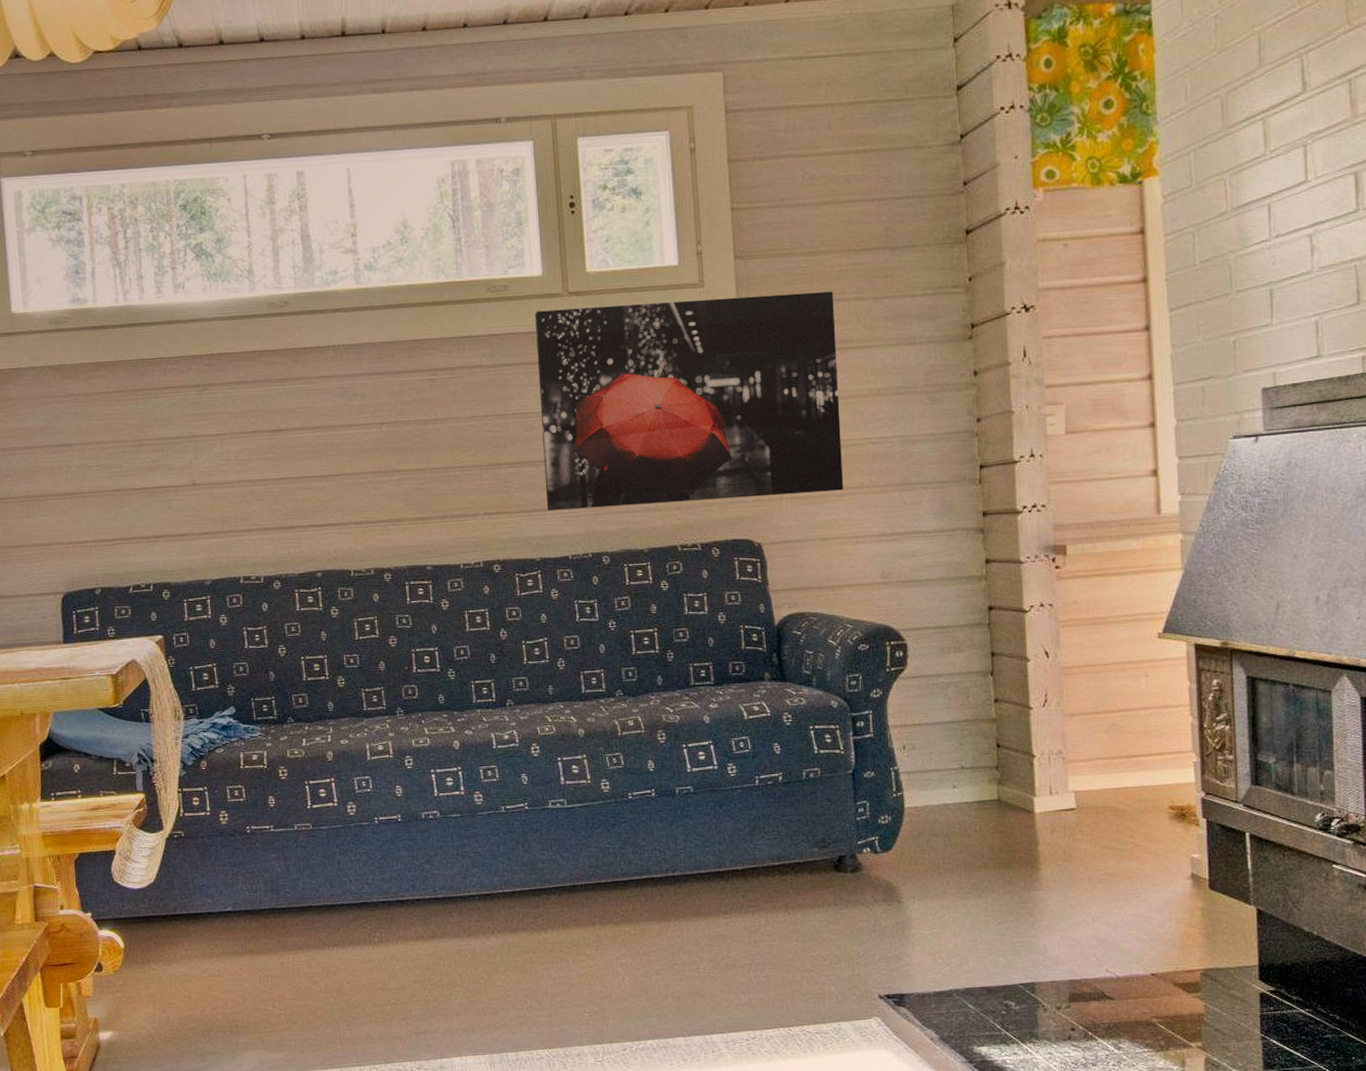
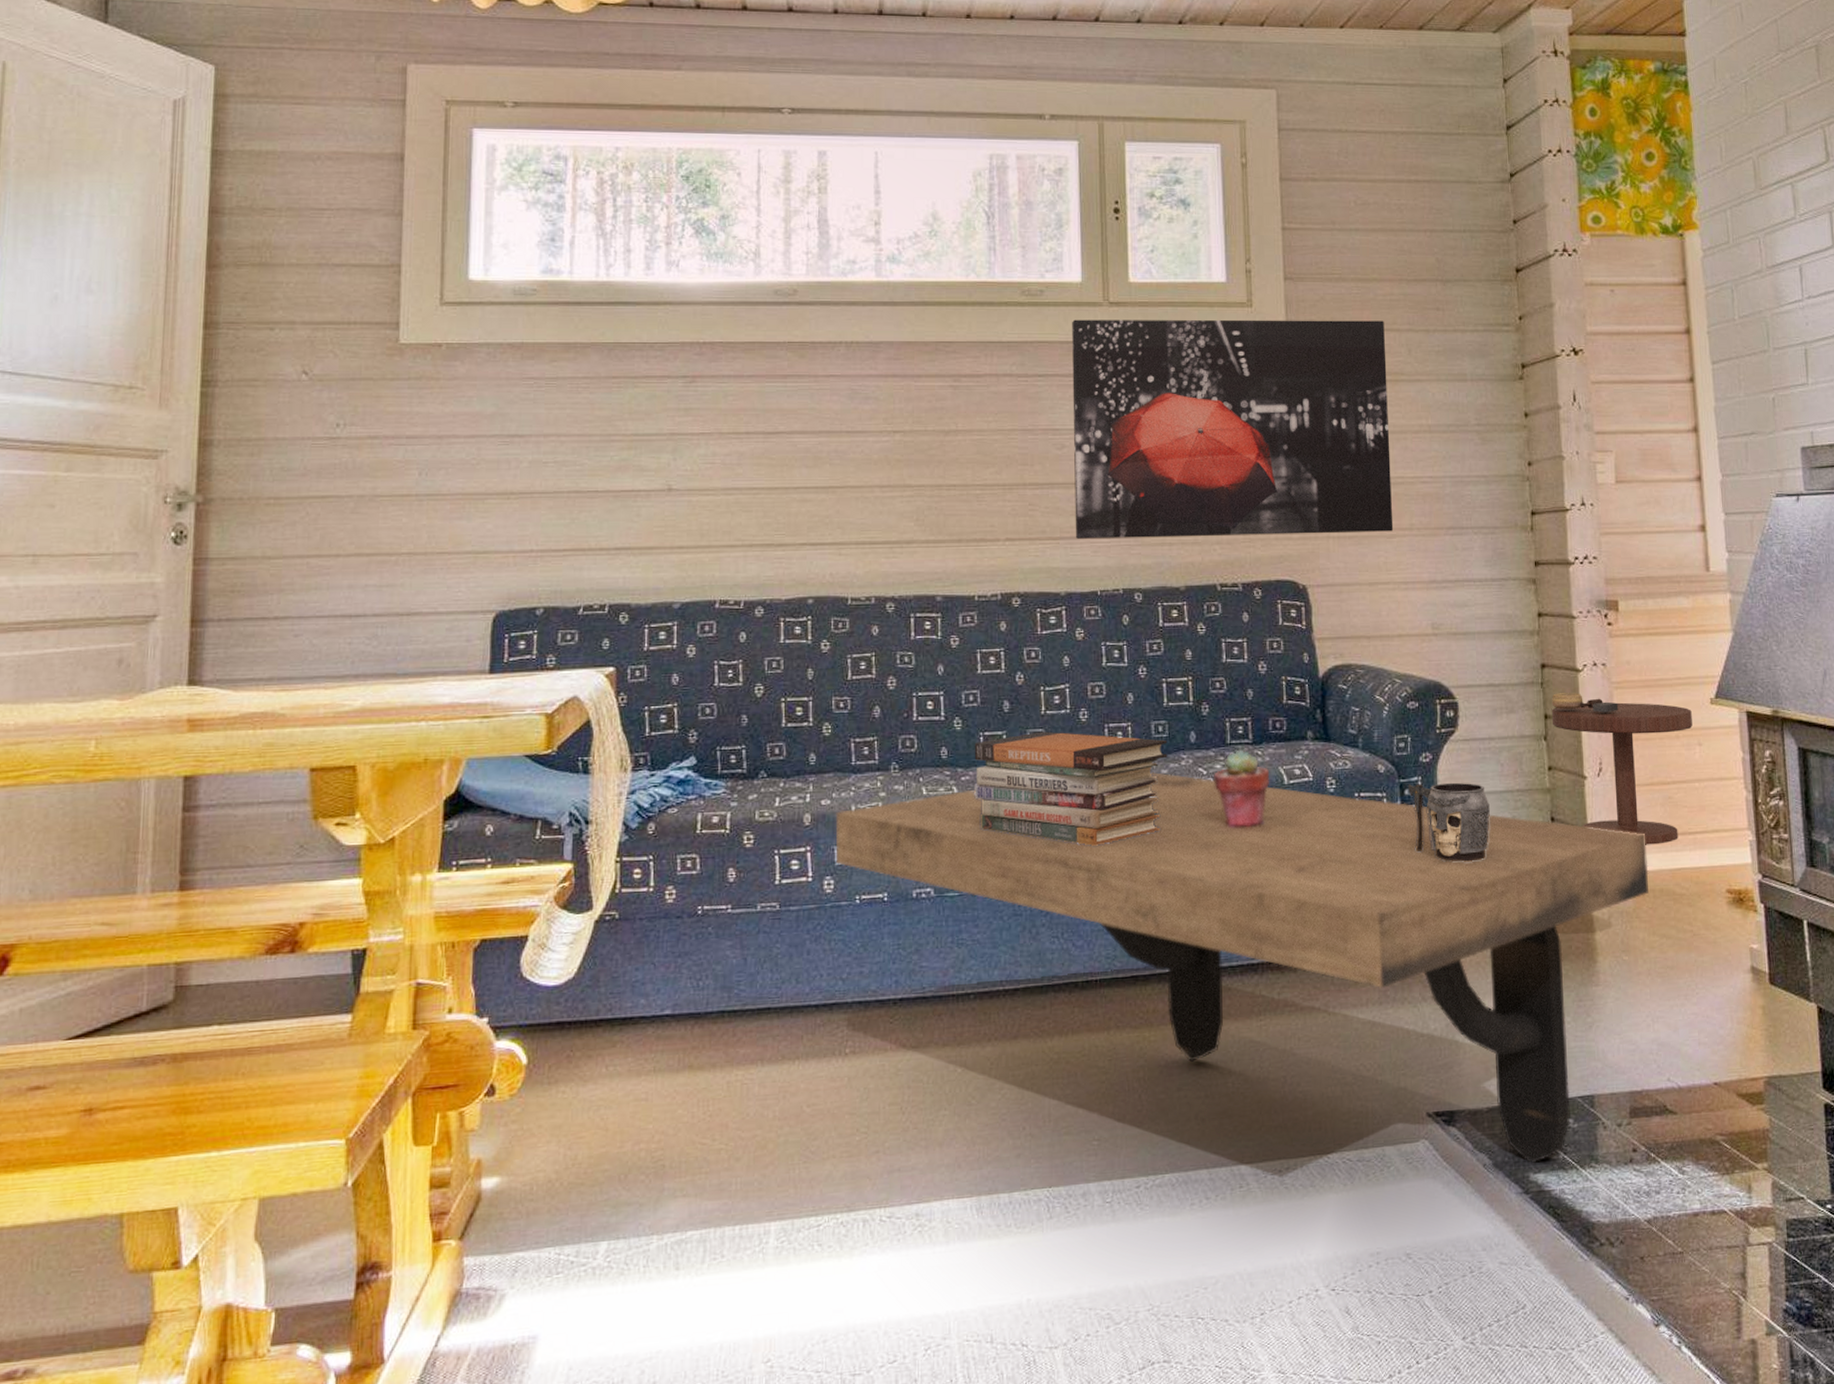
coffee table: none [353,711,1092,1038] -> present [835,772,1649,1163]
book stack: none [467,679,638,775] -> present [974,731,1168,846]
potted succulent: none [680,690,732,758] -> present [1214,749,1270,829]
mug: none [860,715,938,785] -> present [1408,782,1490,862]
side table: none [998,631,1139,767] -> present [1551,692,1692,845]

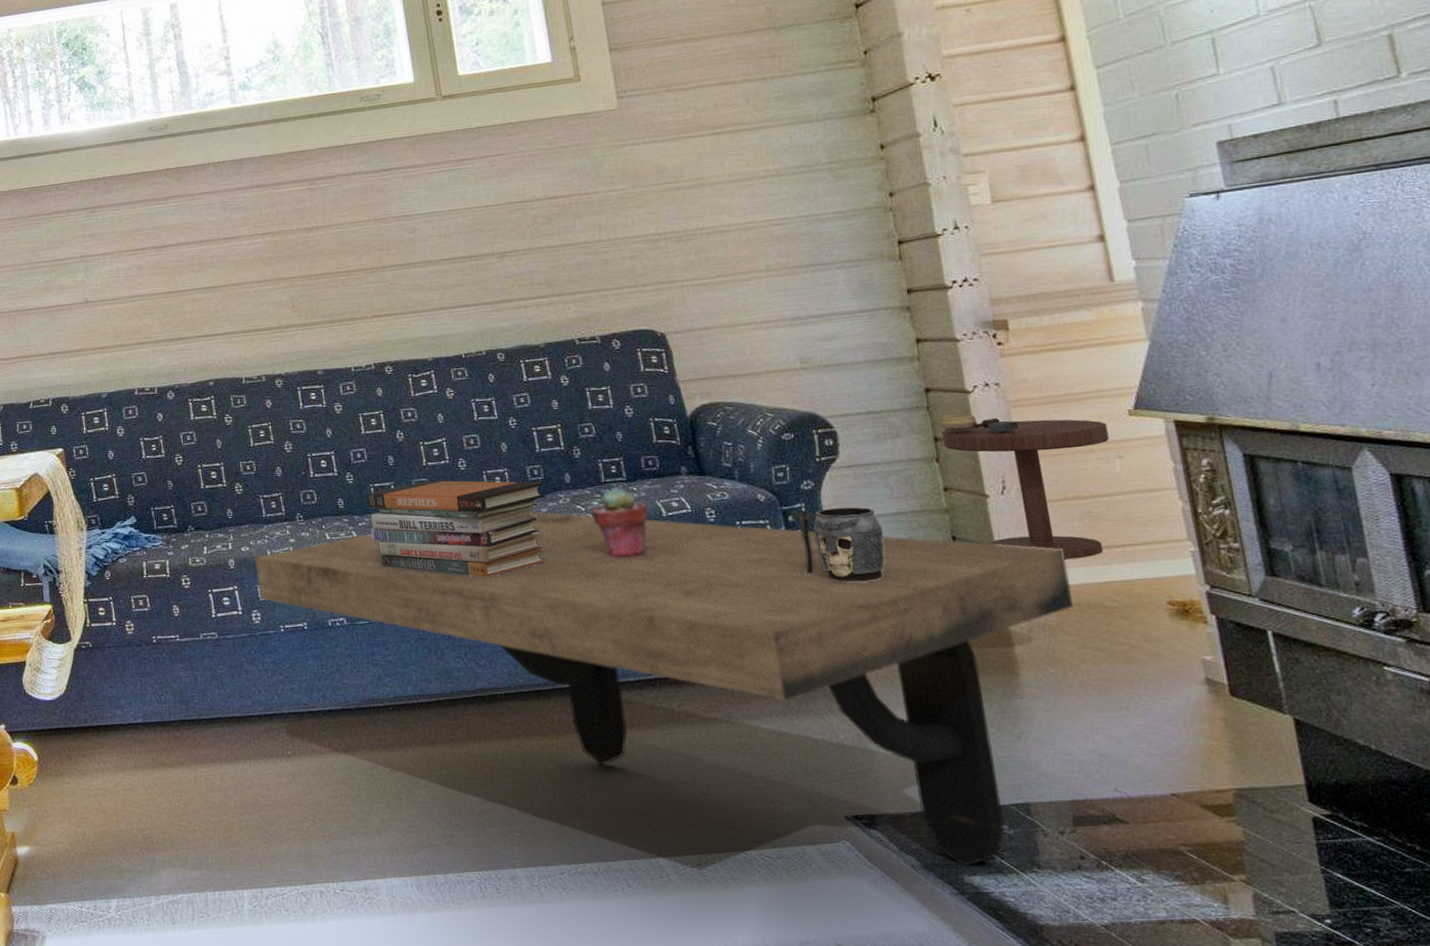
wall art: present [1072,319,1394,539] -> none [410,75,749,310]

